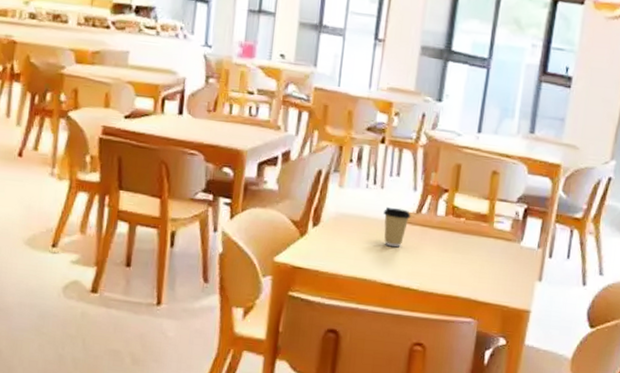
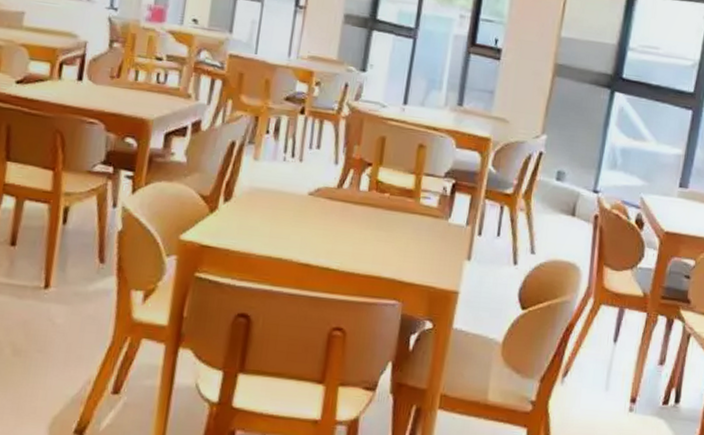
coffee cup: present [383,206,411,247] -> none [301,181,332,225]

